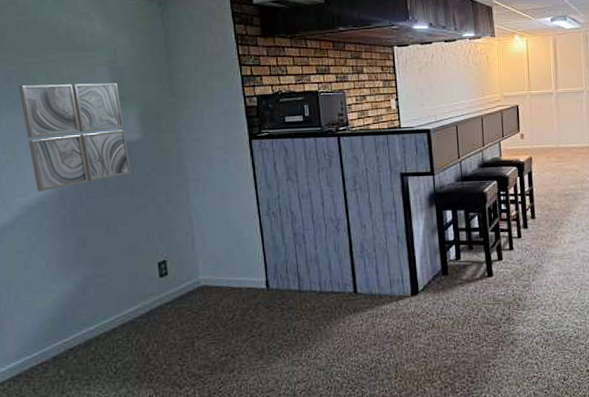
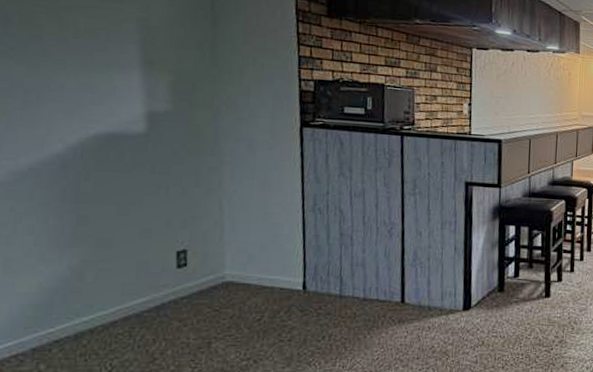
wall art: present [18,82,132,192] -> none [18,29,155,157]

